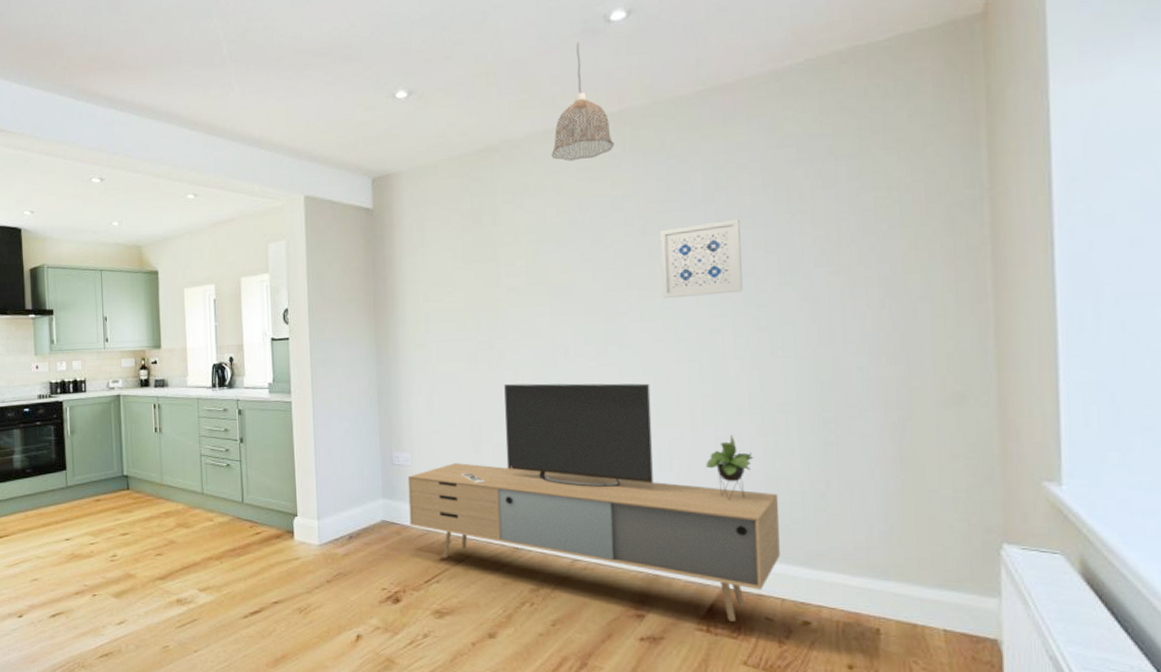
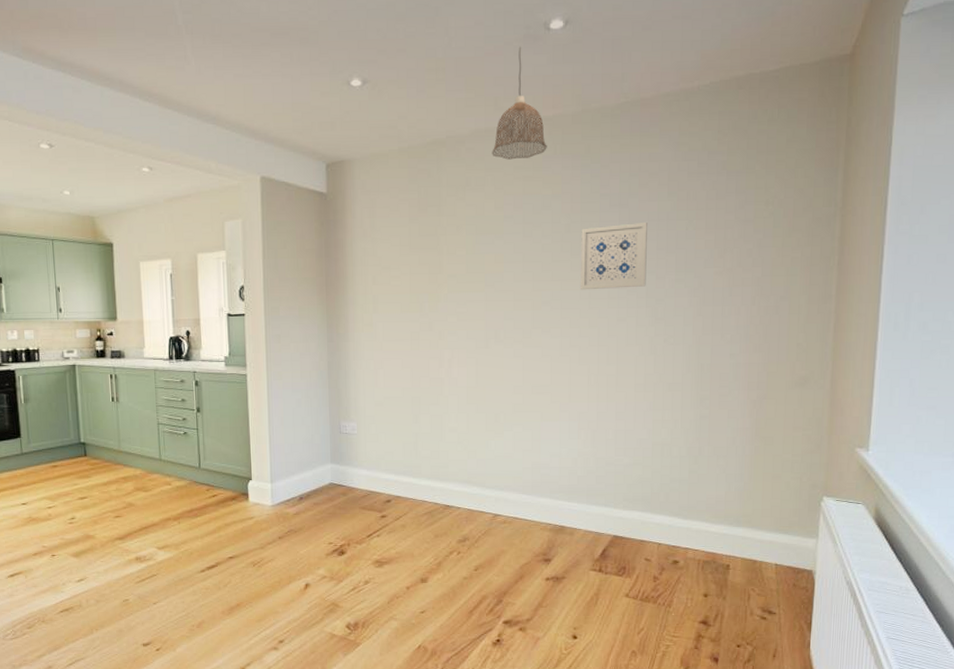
media console: present [407,383,780,622] -> none [354,361,662,562]

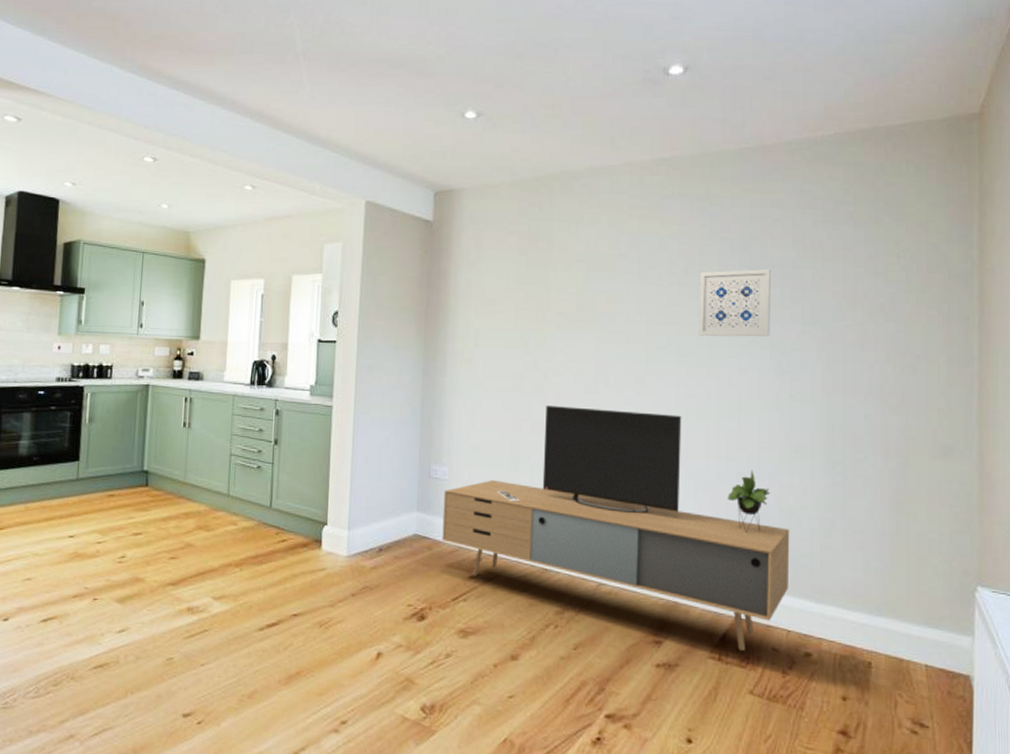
media console: none [354,361,662,562] -> present [442,404,790,651]
pendant lamp: present [492,46,547,160] -> none [607,89,665,198]

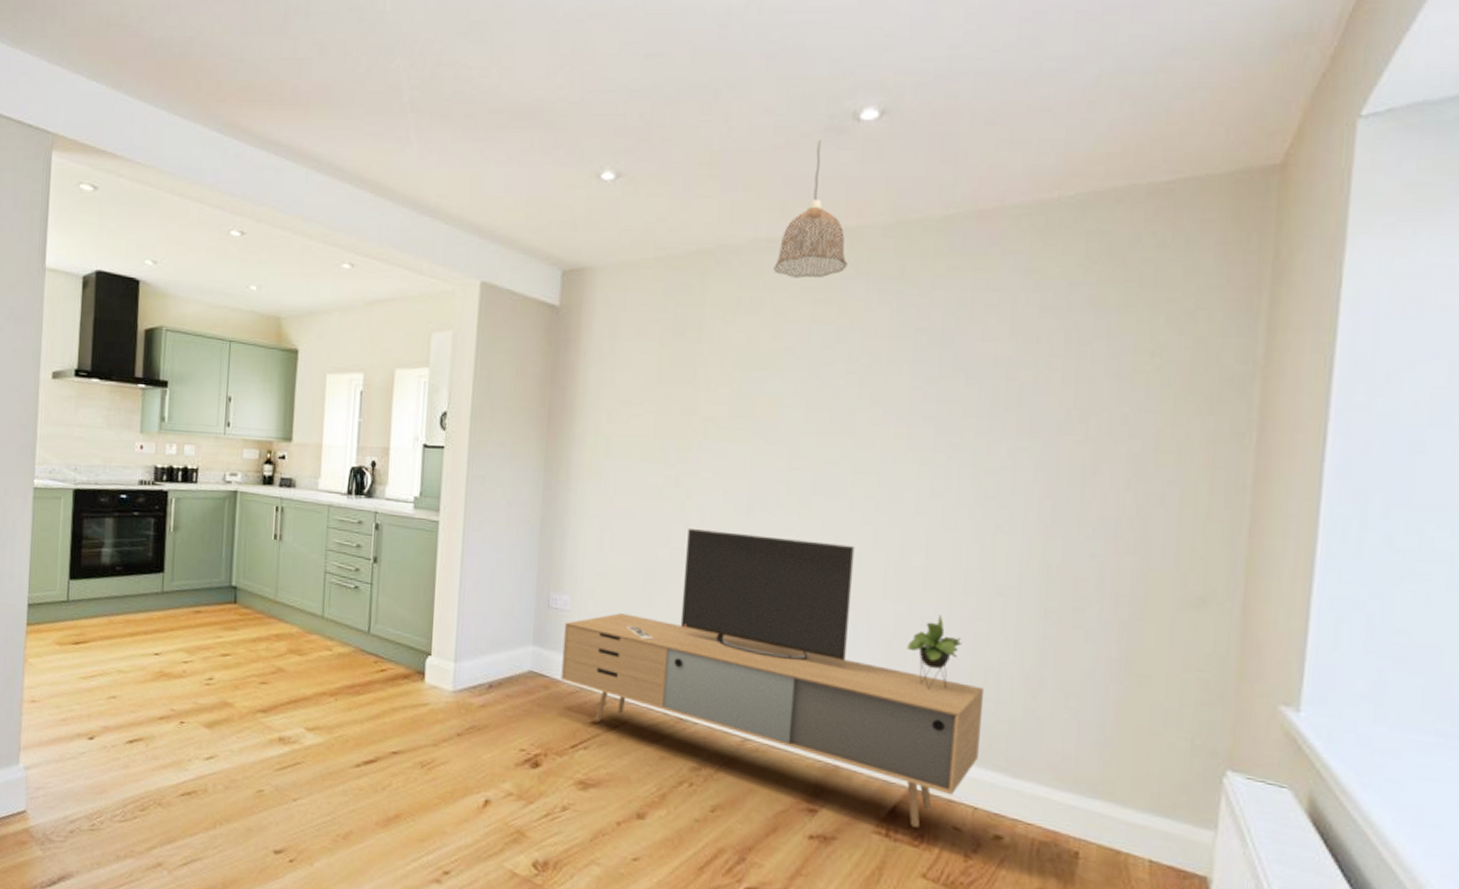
pendant lamp: none [607,89,665,198] -> present [773,140,848,278]
wall art: present [699,269,771,337] -> none [882,368,979,453]

